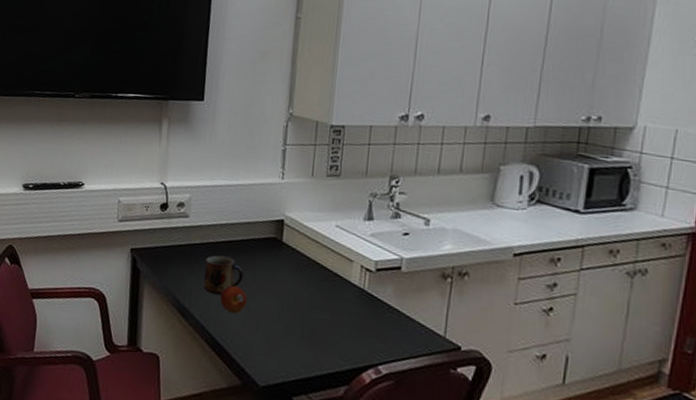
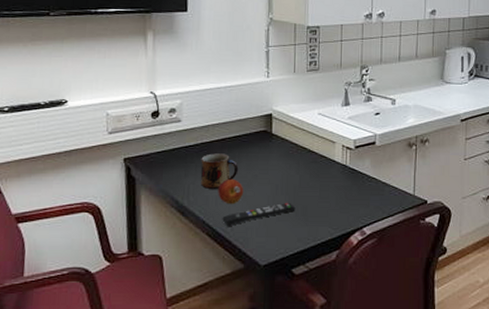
remote control: none [222,321,302,338] -> present [222,202,296,227]

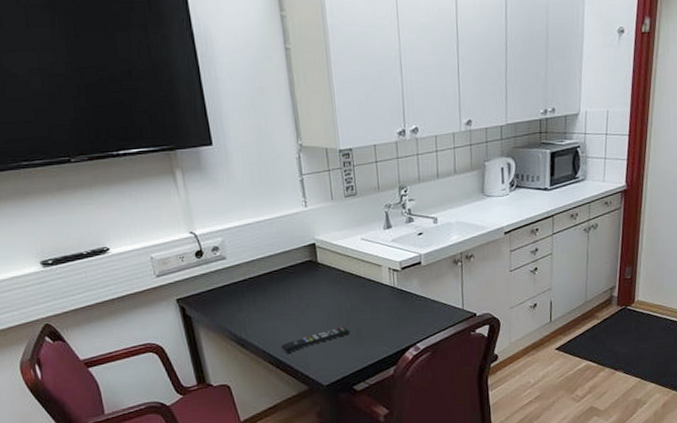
mug: present [201,153,239,189] -> none [251,286,290,321]
fruit: present [218,178,244,205] -> none [272,309,299,334]

